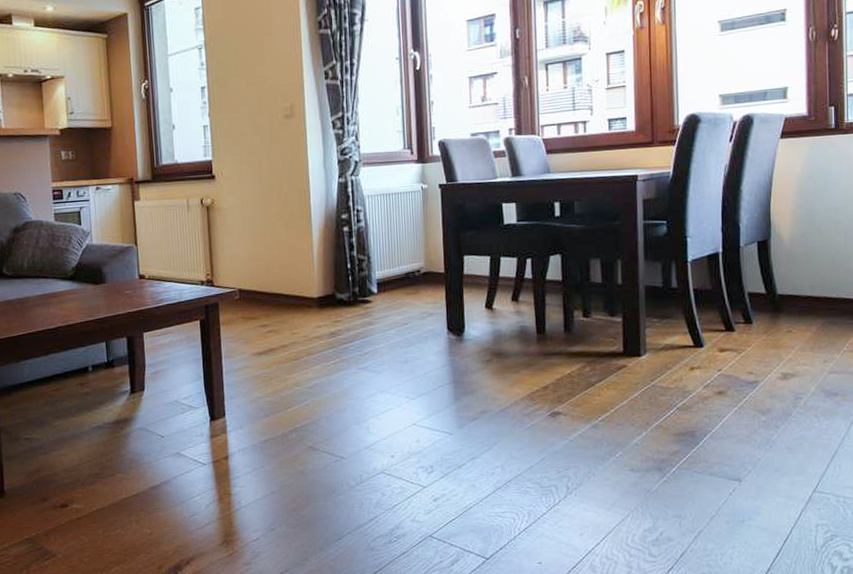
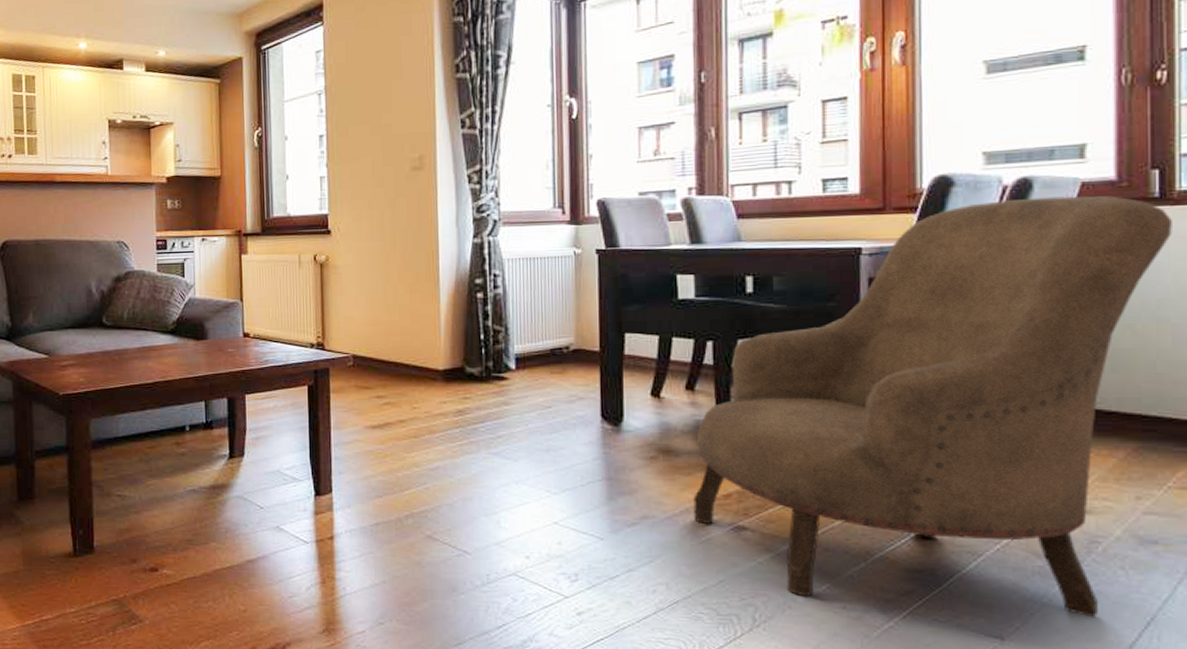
armchair: none [520,128,843,465] -> present [693,196,1172,618]

